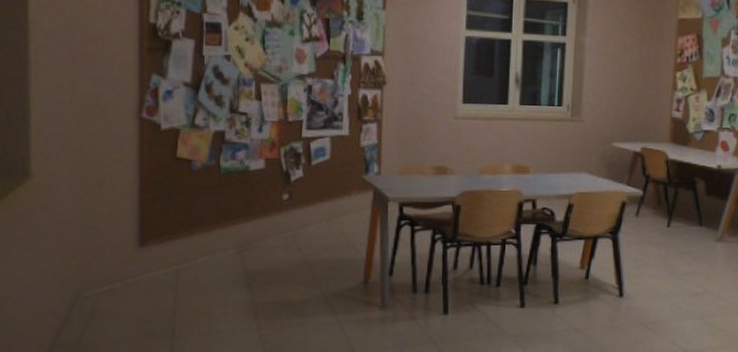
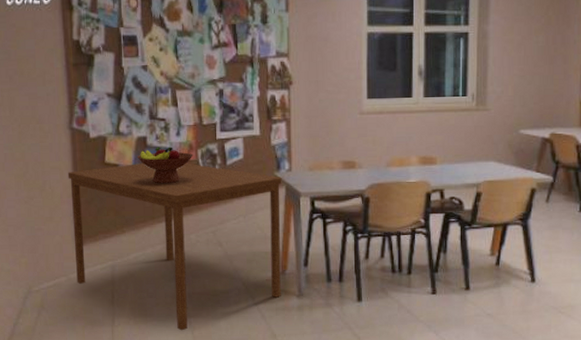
dining table: none [132,159,370,344] -> present [67,163,282,331]
fruit bowl: none [212,142,276,183] -> present [137,147,193,184]

